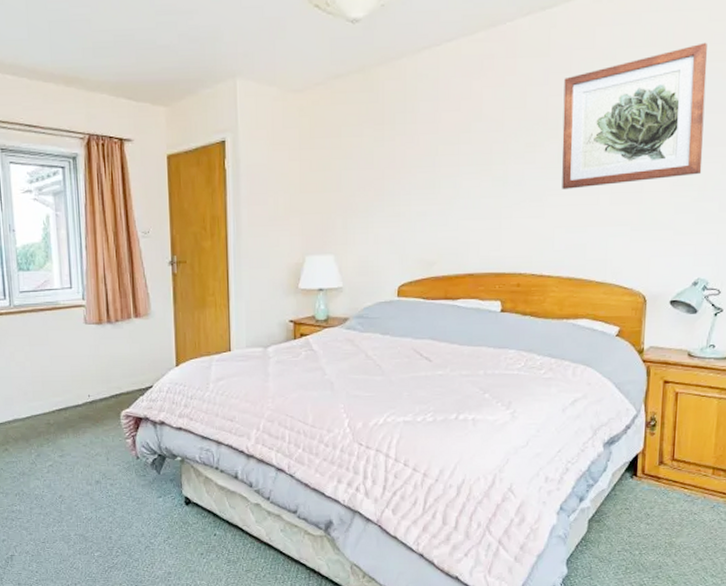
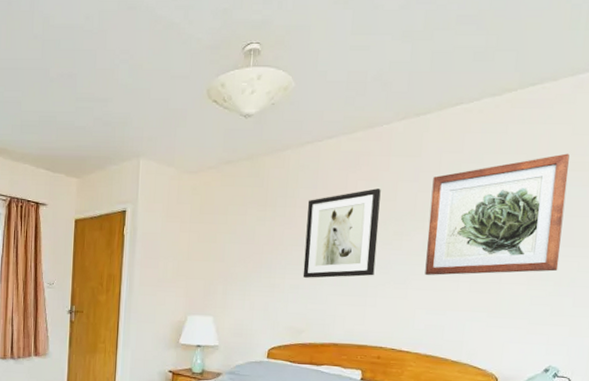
wall art: none [430,96,509,203] -> present [302,188,381,278]

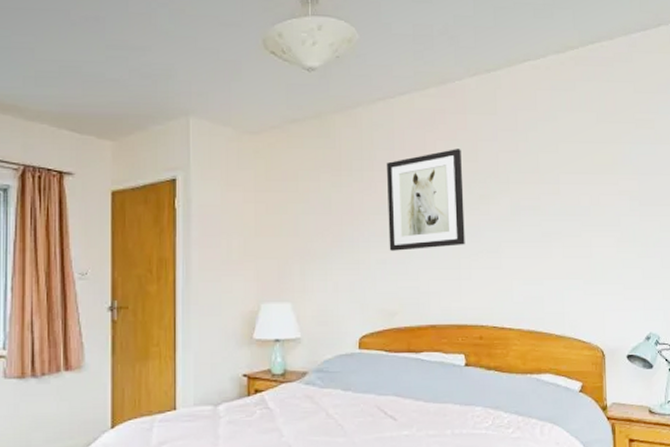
wall art: present [425,153,570,276] -> none [512,111,643,241]

